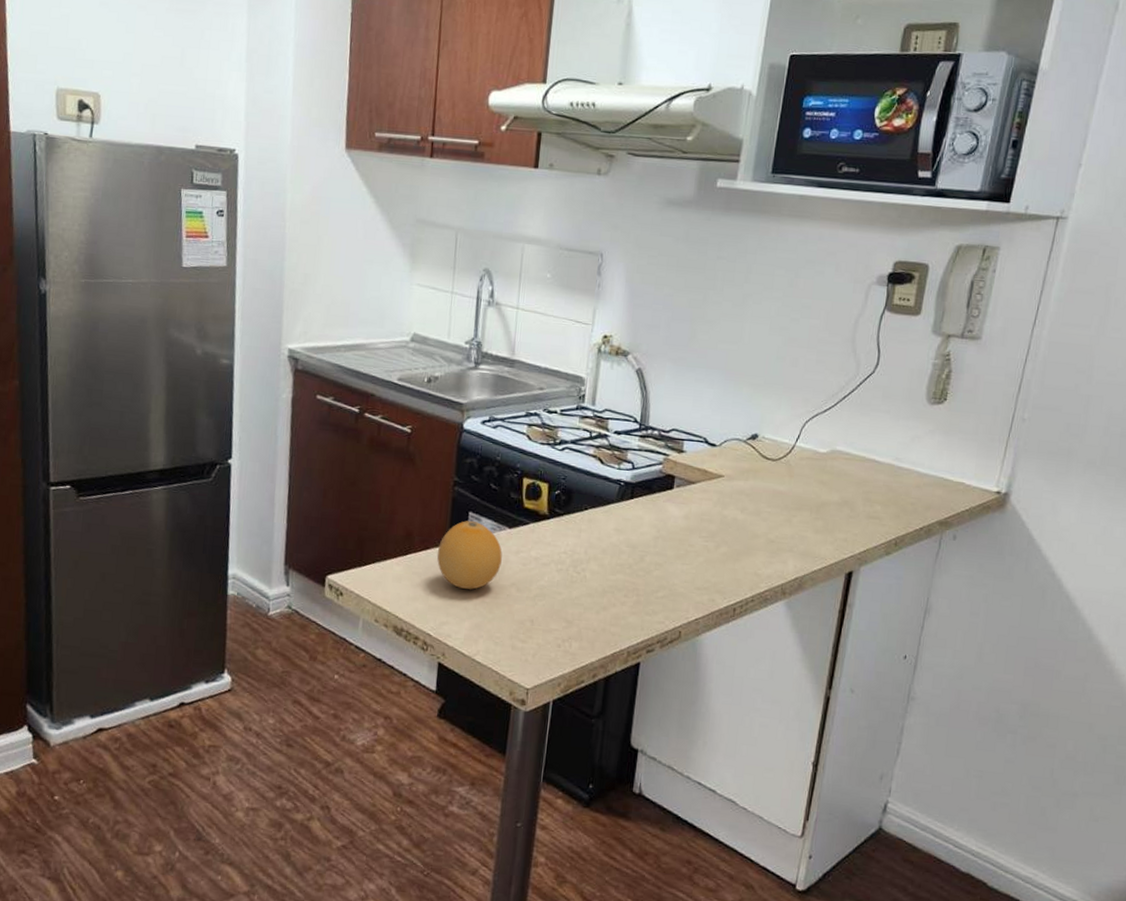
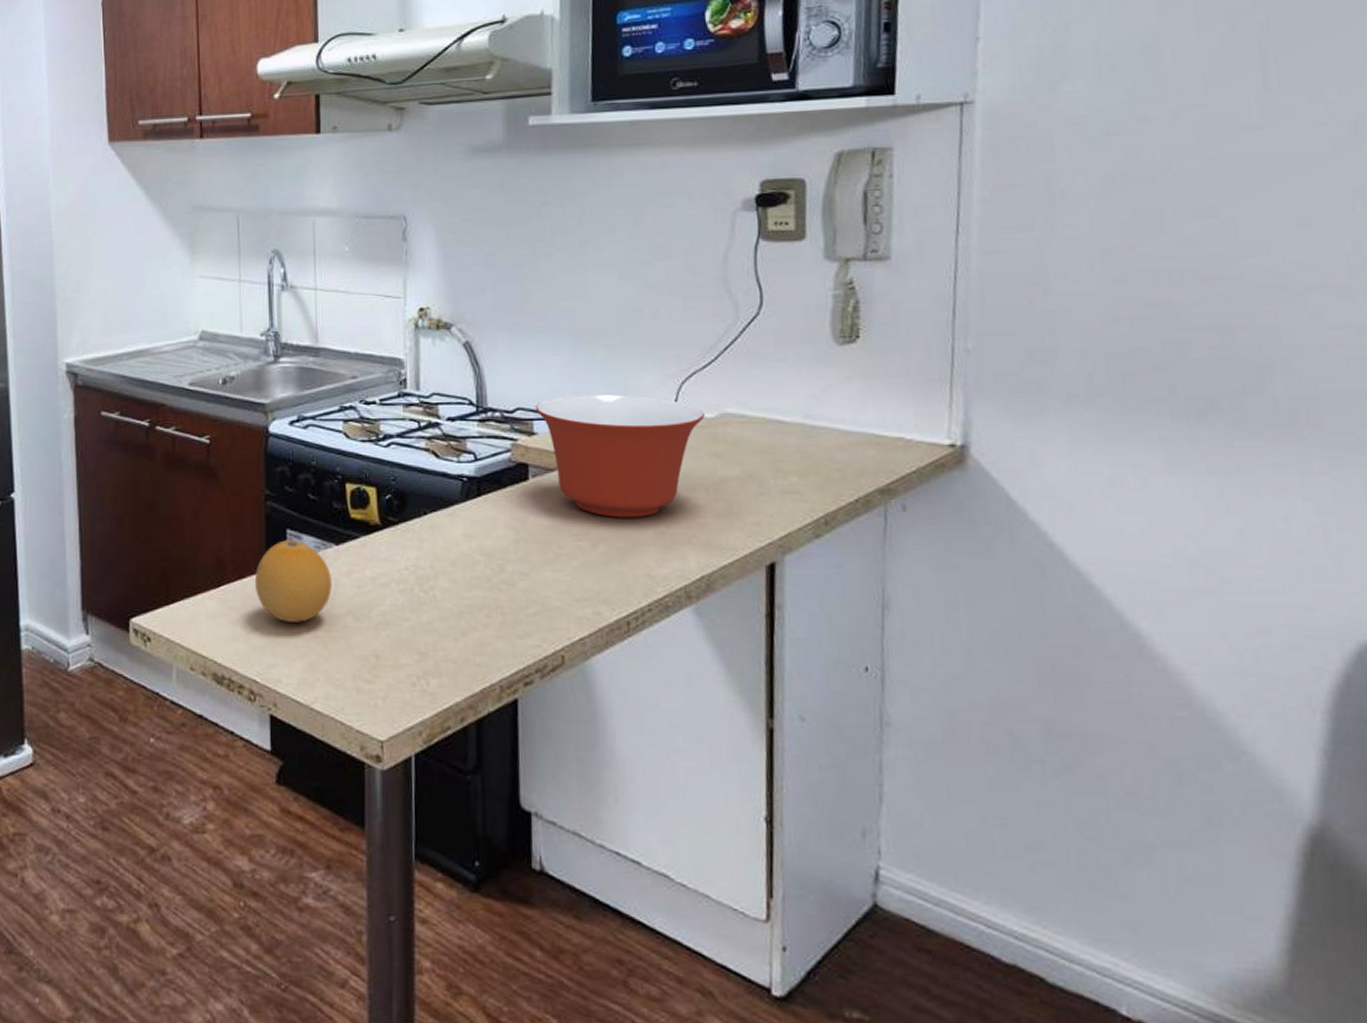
mixing bowl: none [687,422,819,528] -> present [535,393,705,518]

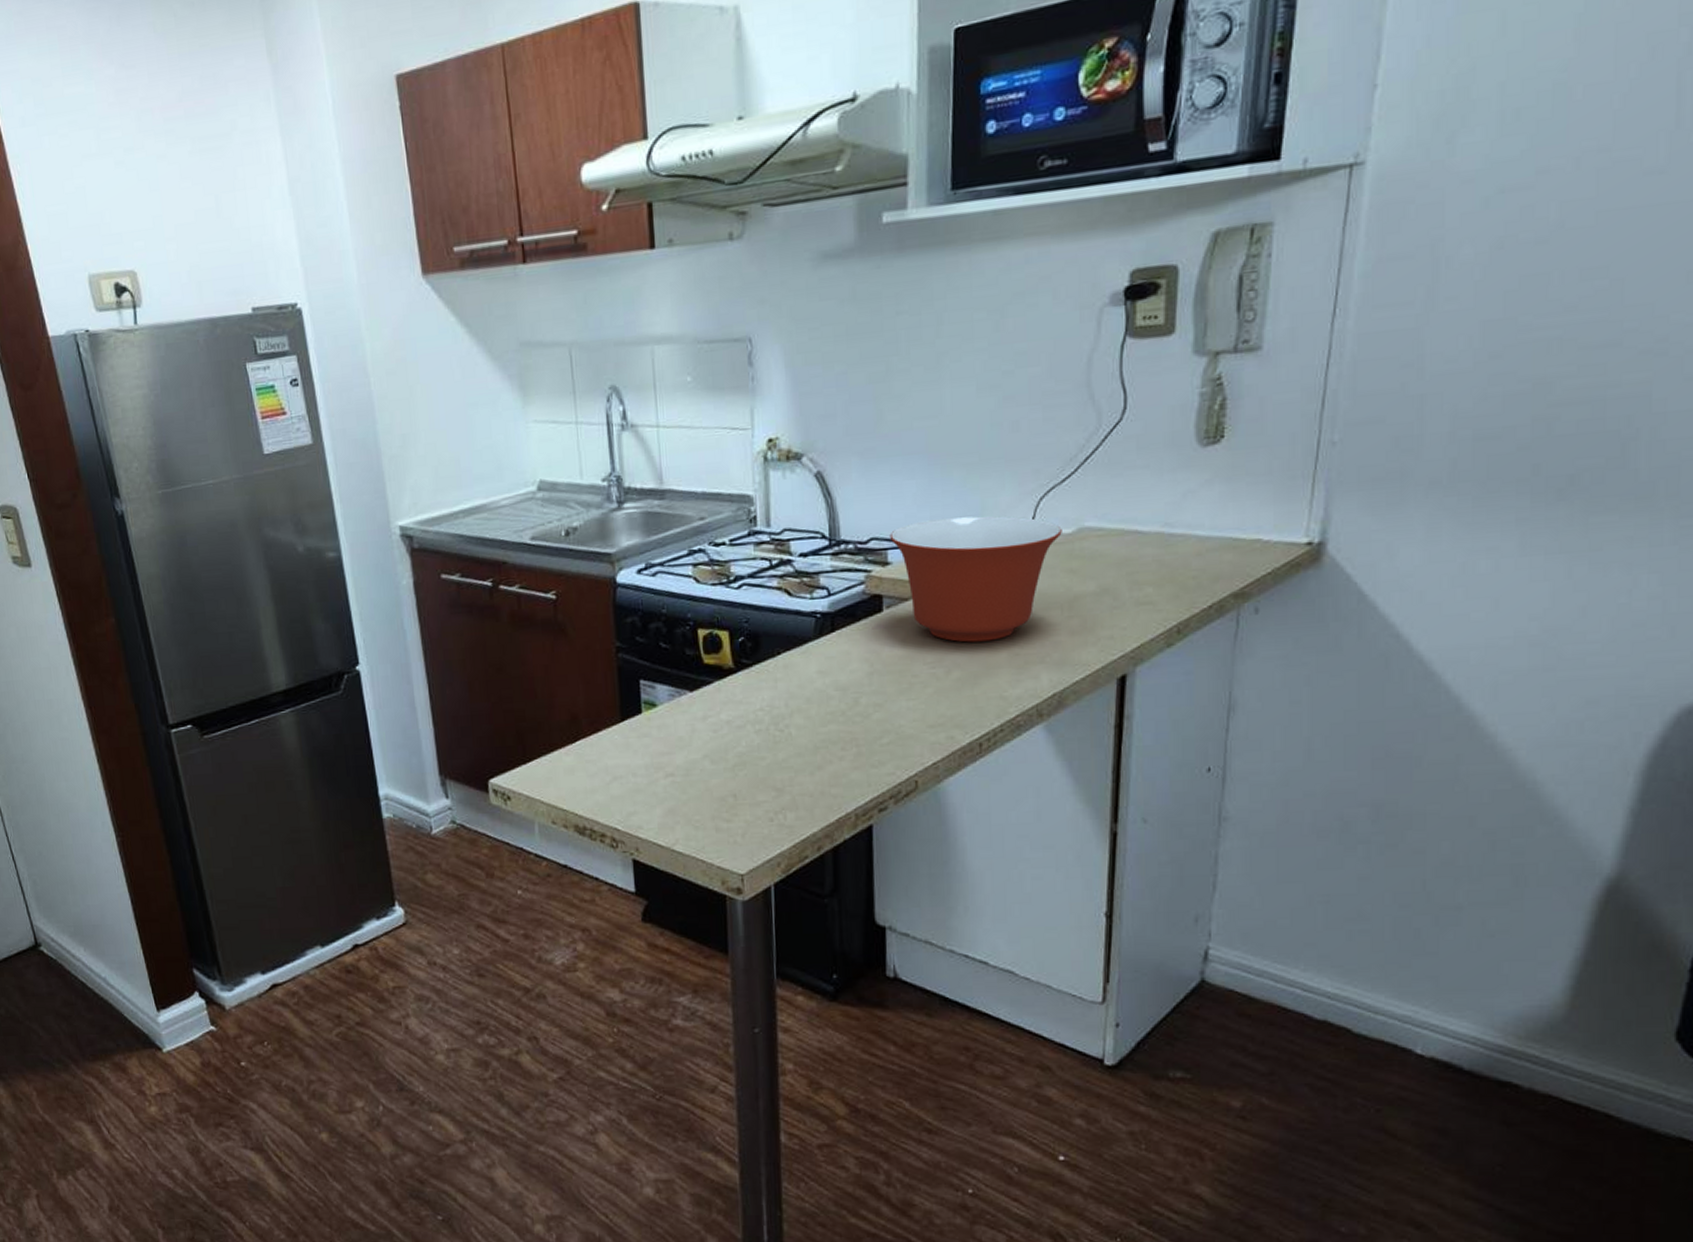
fruit: present [254,540,332,622] -> none [610,690,688,771]

